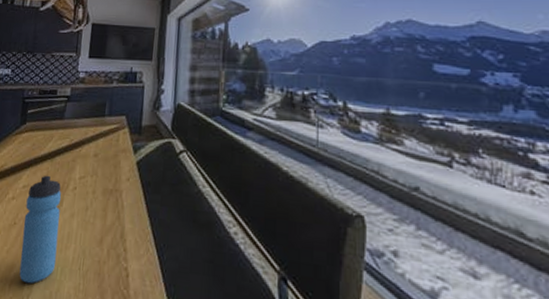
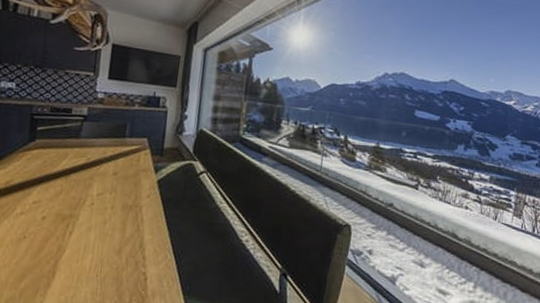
water bottle: present [19,175,62,284] -> none [30,191,78,292]

